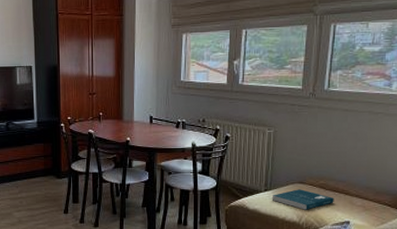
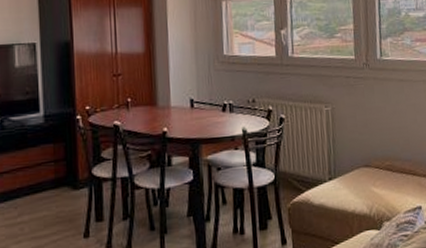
book: present [271,189,334,210] -> none [337,174,403,199]

